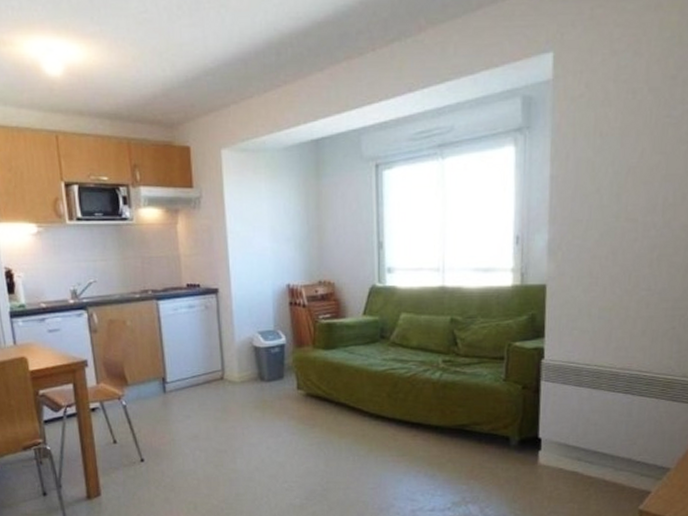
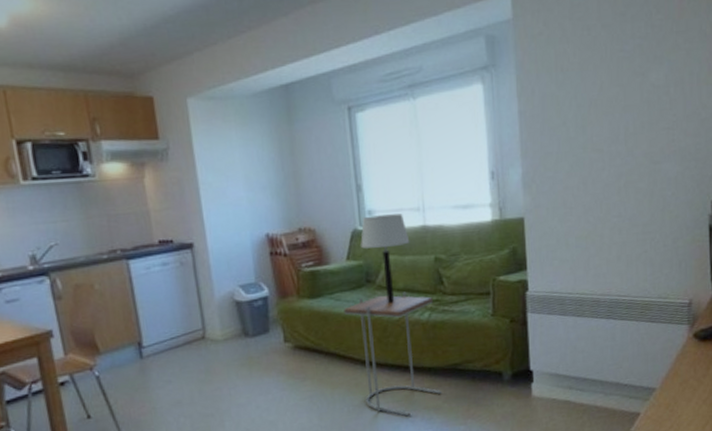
side table: none [357,350,447,471] -> present [344,292,442,417]
table lamp: none [378,273,427,361] -> present [361,213,410,304]

